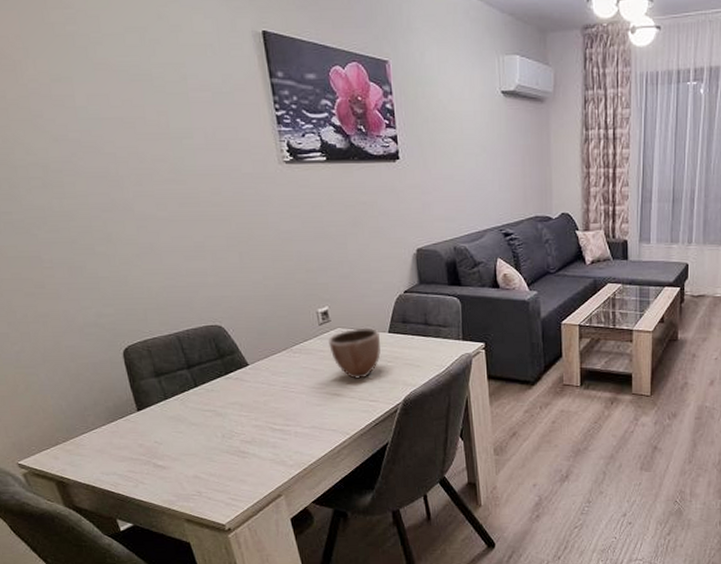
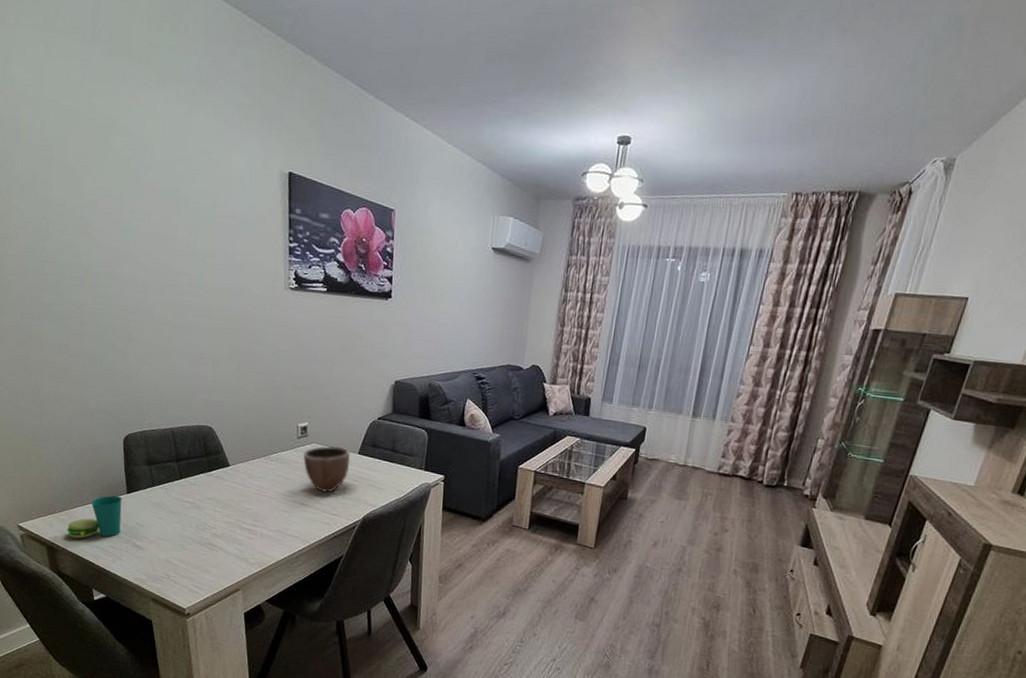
cup: none [75,416,138,469] -> present [67,495,122,539]

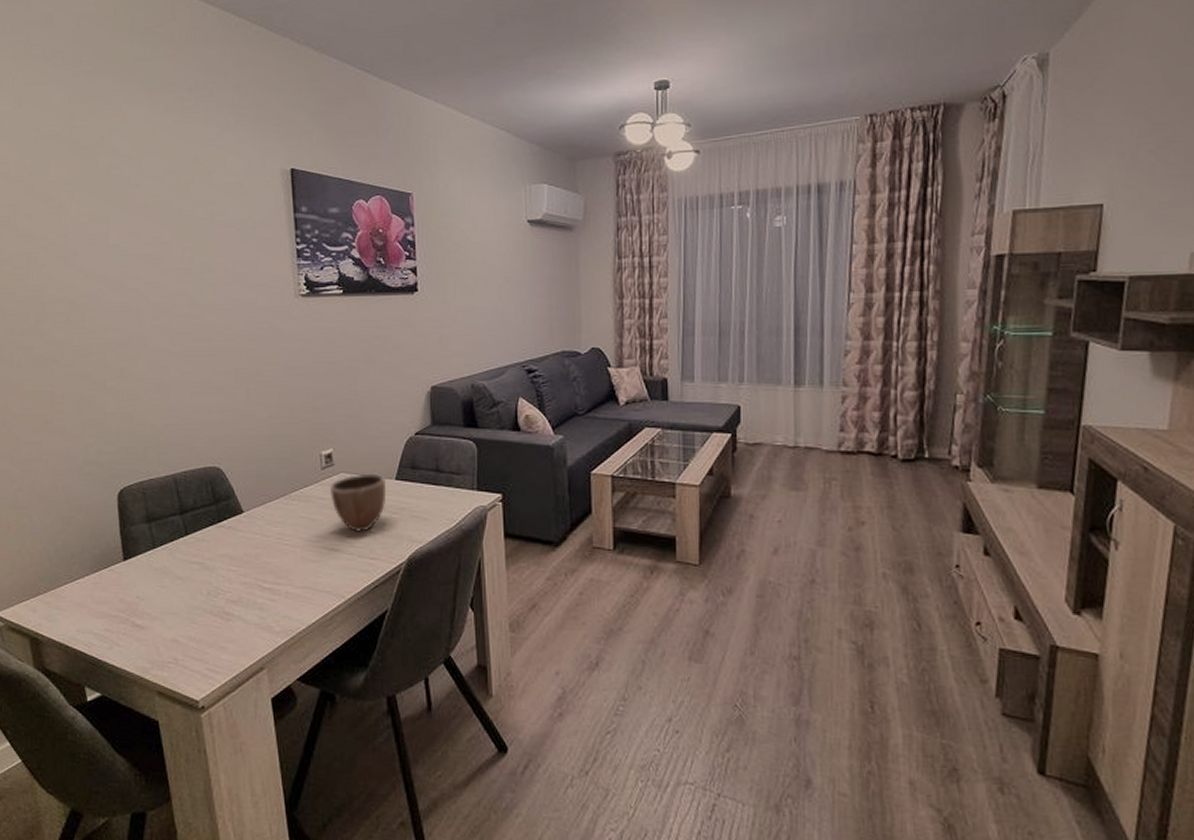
cup: present [67,495,122,539] -> none [53,565,118,625]

